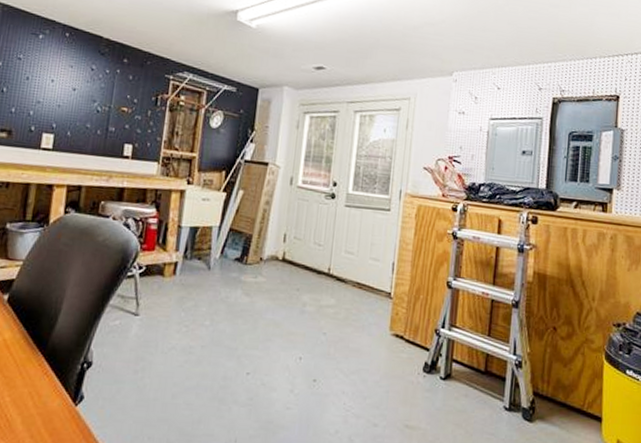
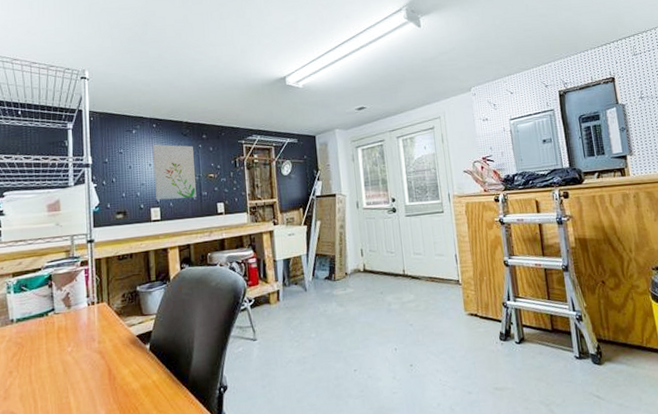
wall art: none [51,56,109,132] -> present [153,144,197,200]

